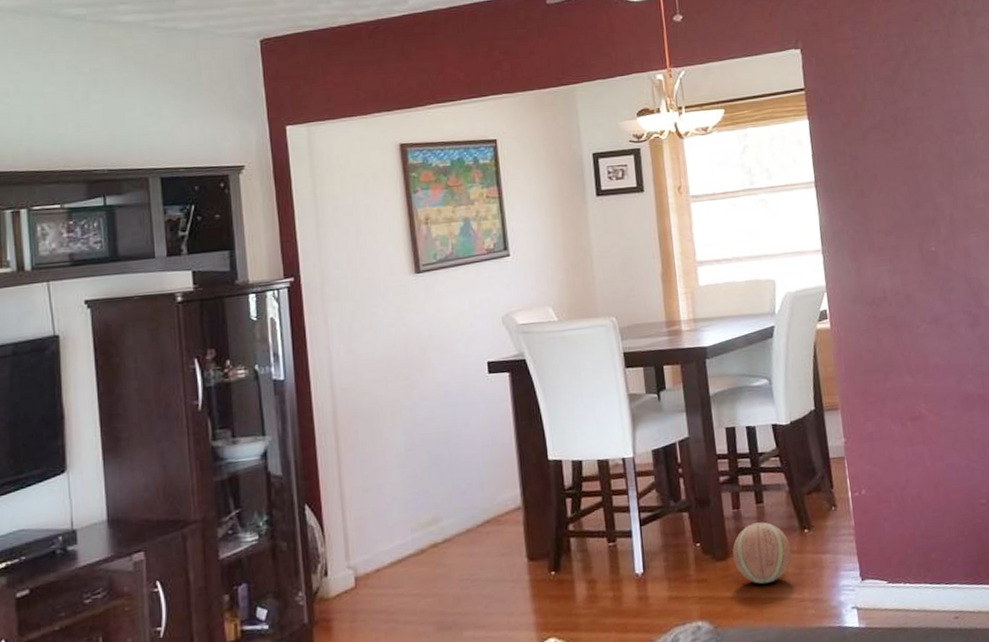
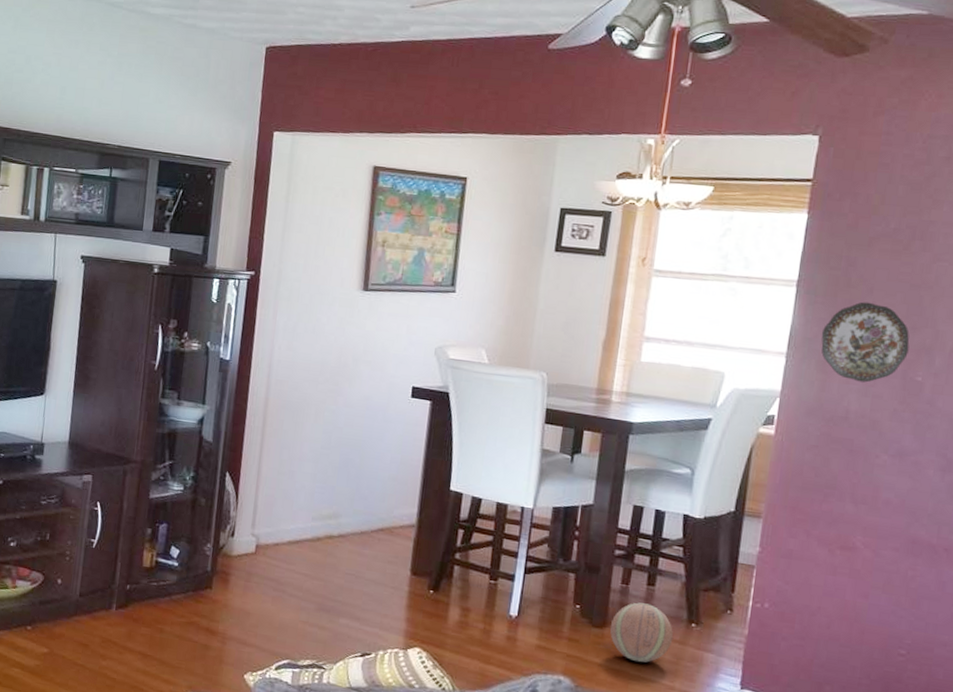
decorative plate: none [846,189,919,263] -> present [821,301,910,383]

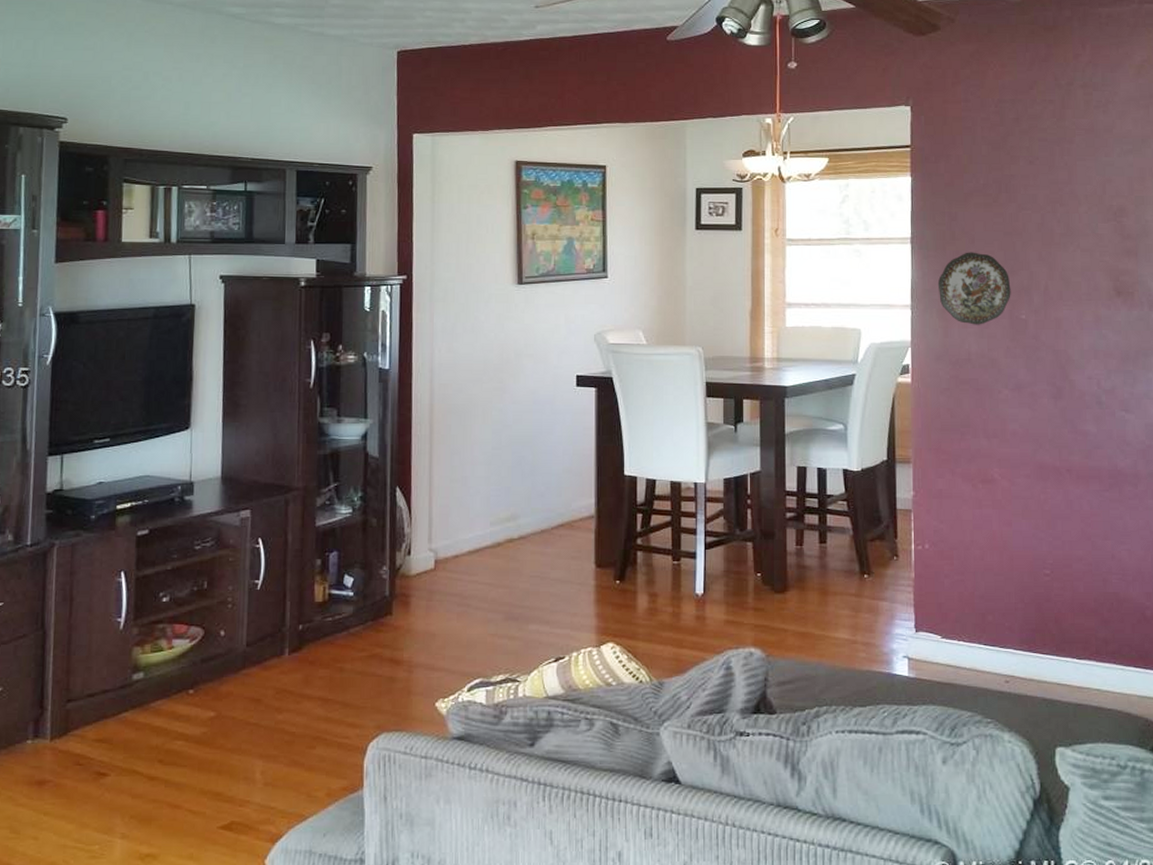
ball: present [610,602,674,663] -> none [792,562,850,622]

